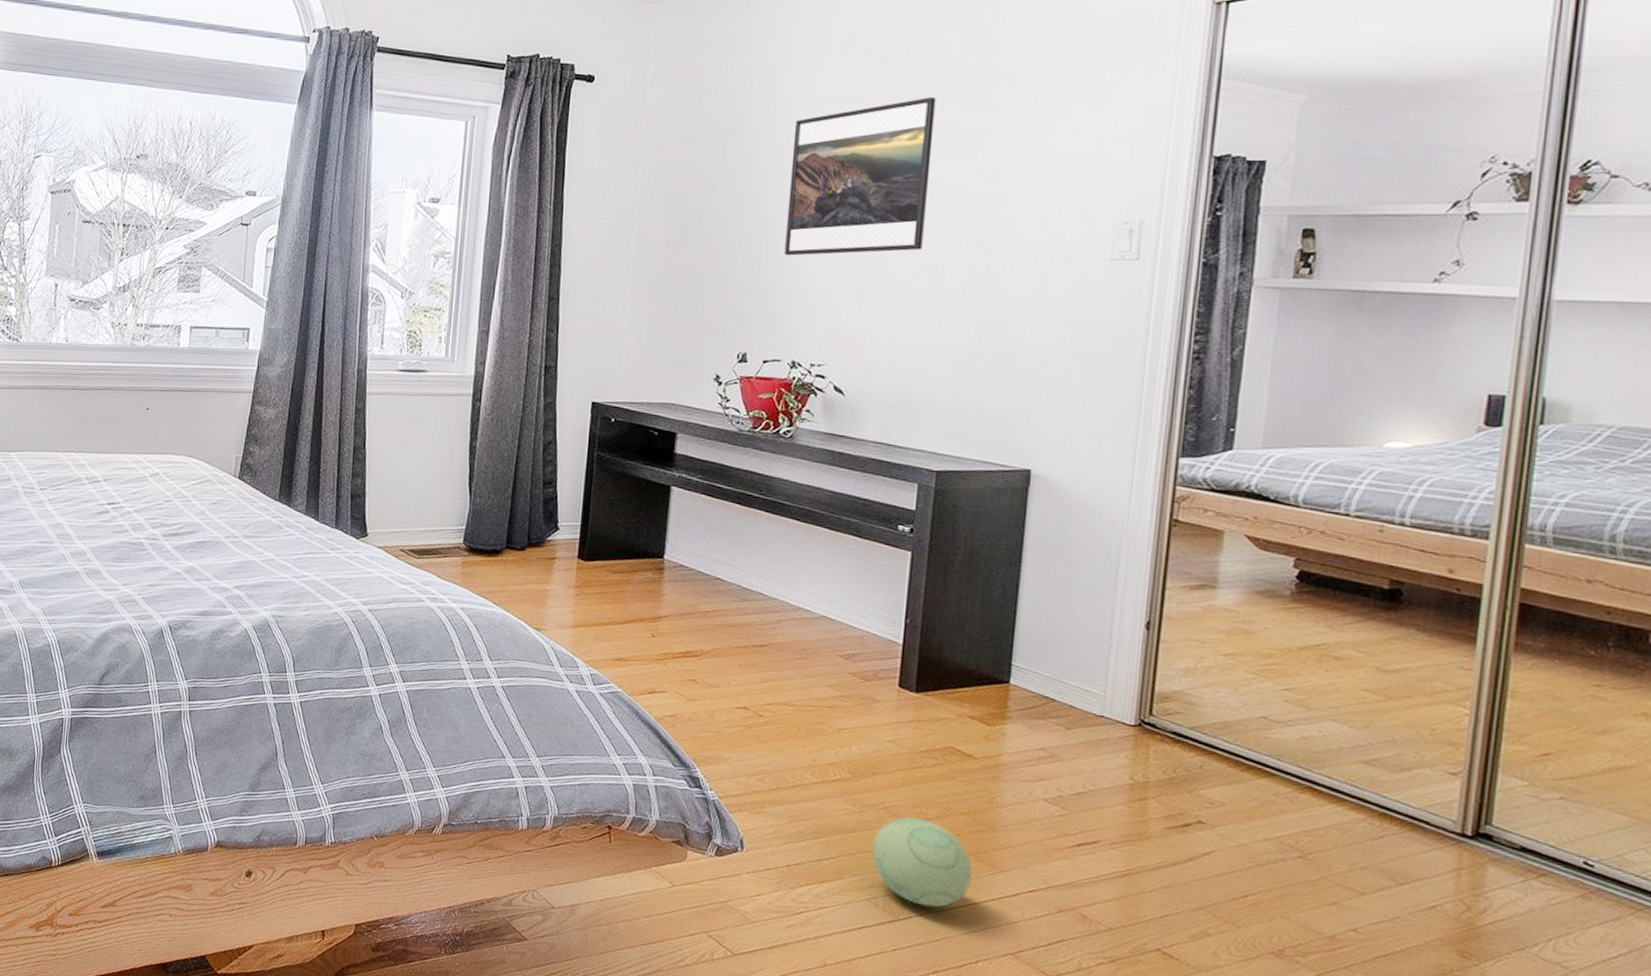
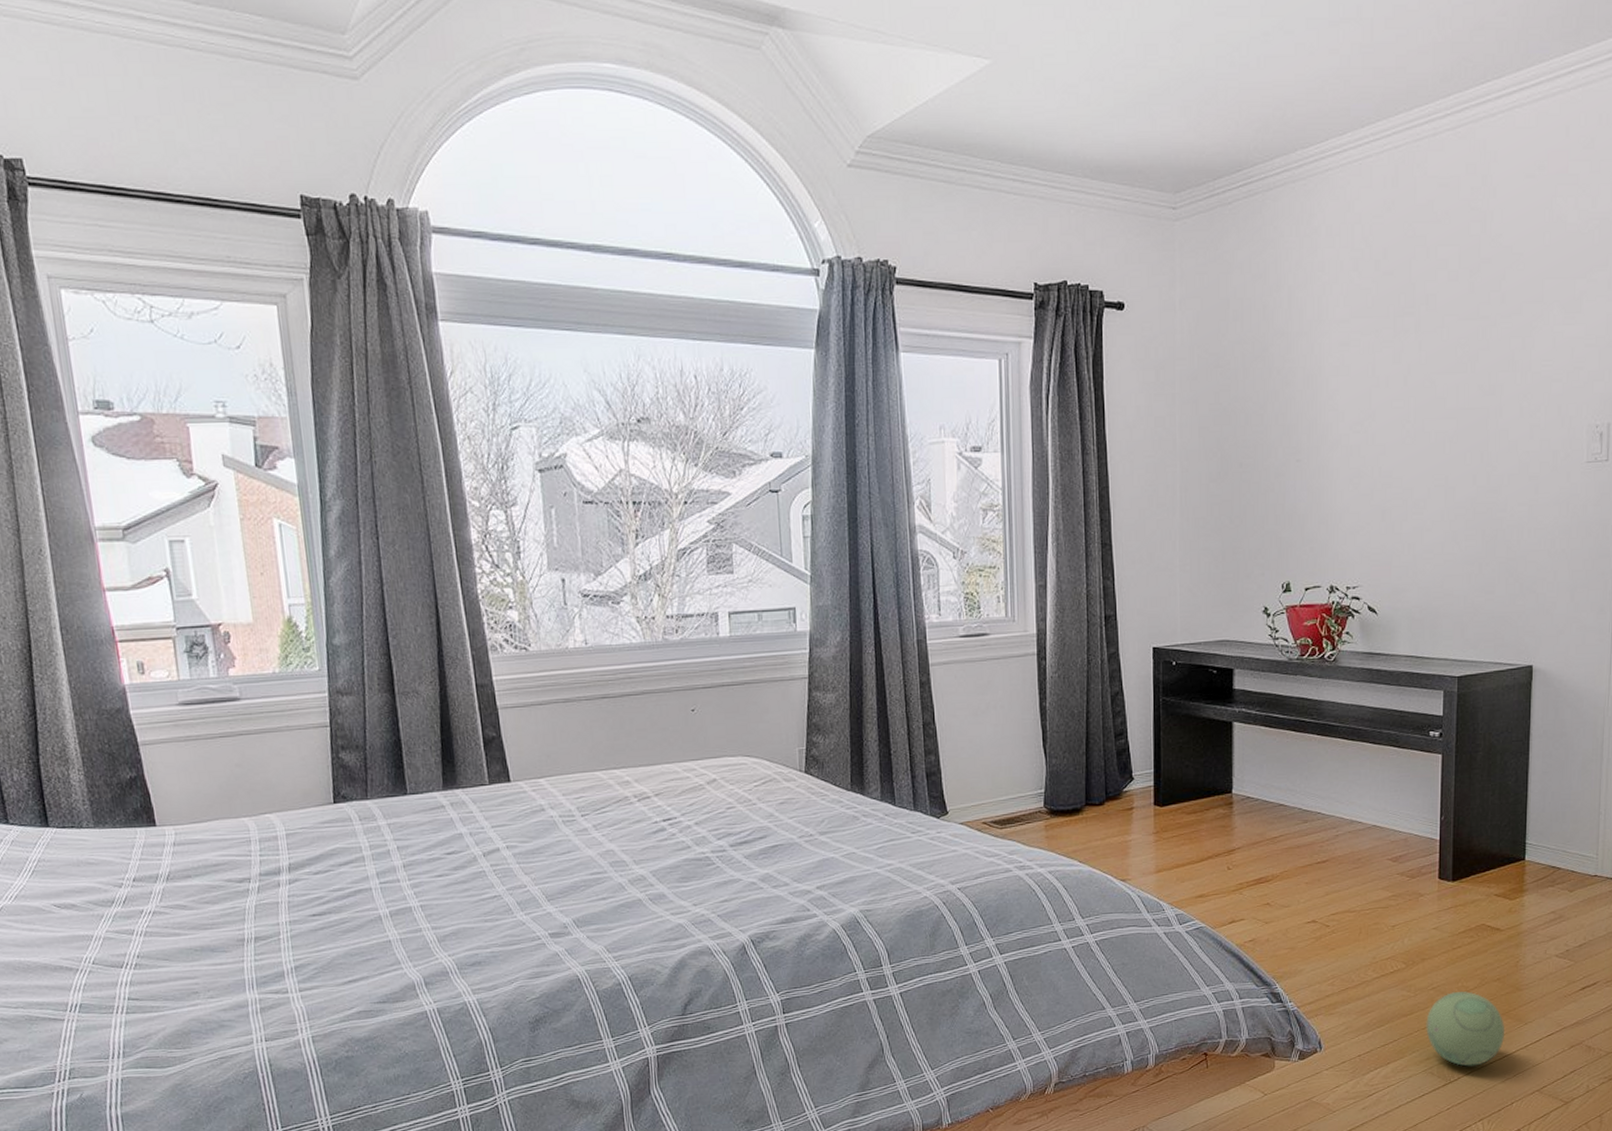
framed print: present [784,96,936,256] -> none [1316,311,1438,481]

